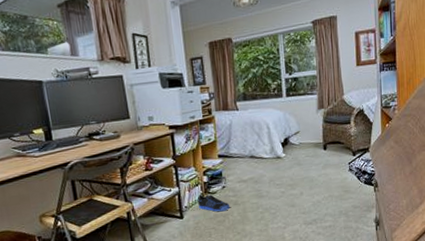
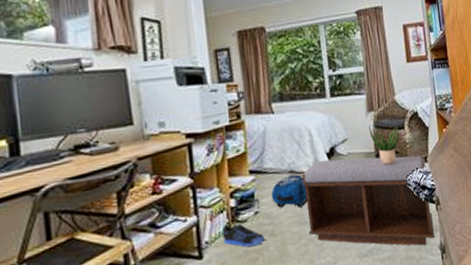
backpack: none [235,159,264,185] -> present [271,174,308,208]
bench: none [260,146,372,219] -> present [301,155,435,246]
potted plant: none [318,120,345,153] -> present [368,125,399,165]

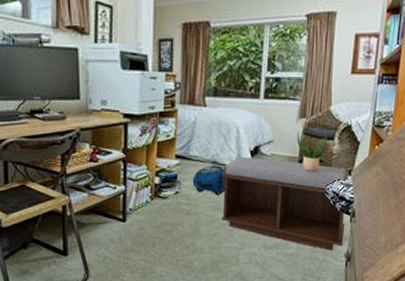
sneaker: present [222,223,265,247] -> none [144,197,181,220]

